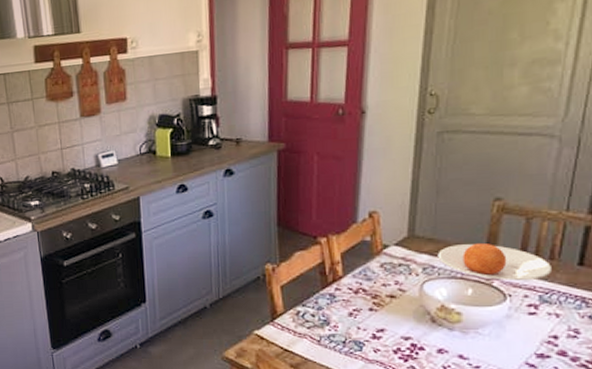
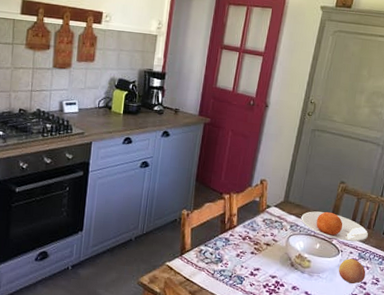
fruit: none [508,305,555,340] -> present [338,259,366,284]

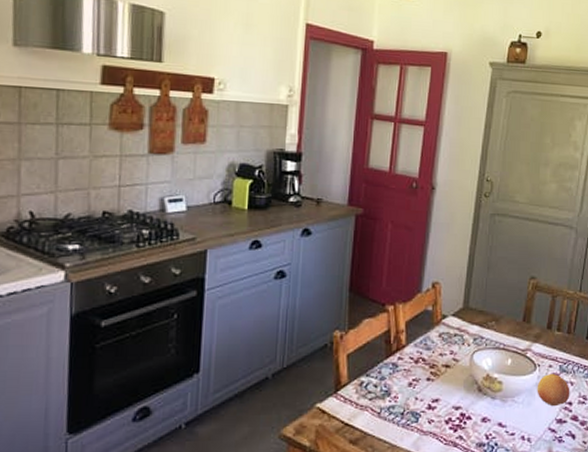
plate: present [301,211,368,242] -> none [486,316,569,351]

